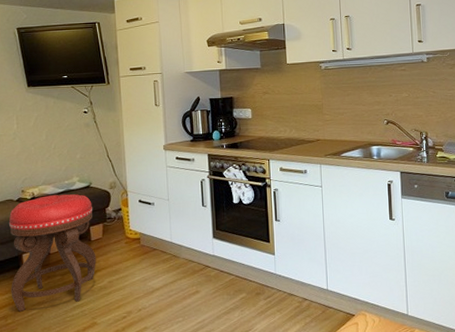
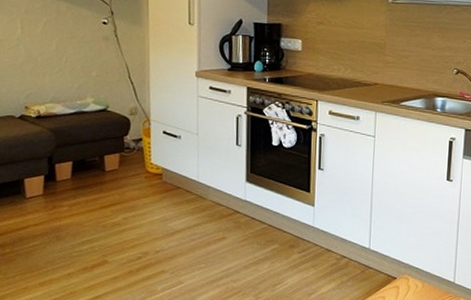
stool: present [9,194,96,312] -> none [10,115,110,241]

